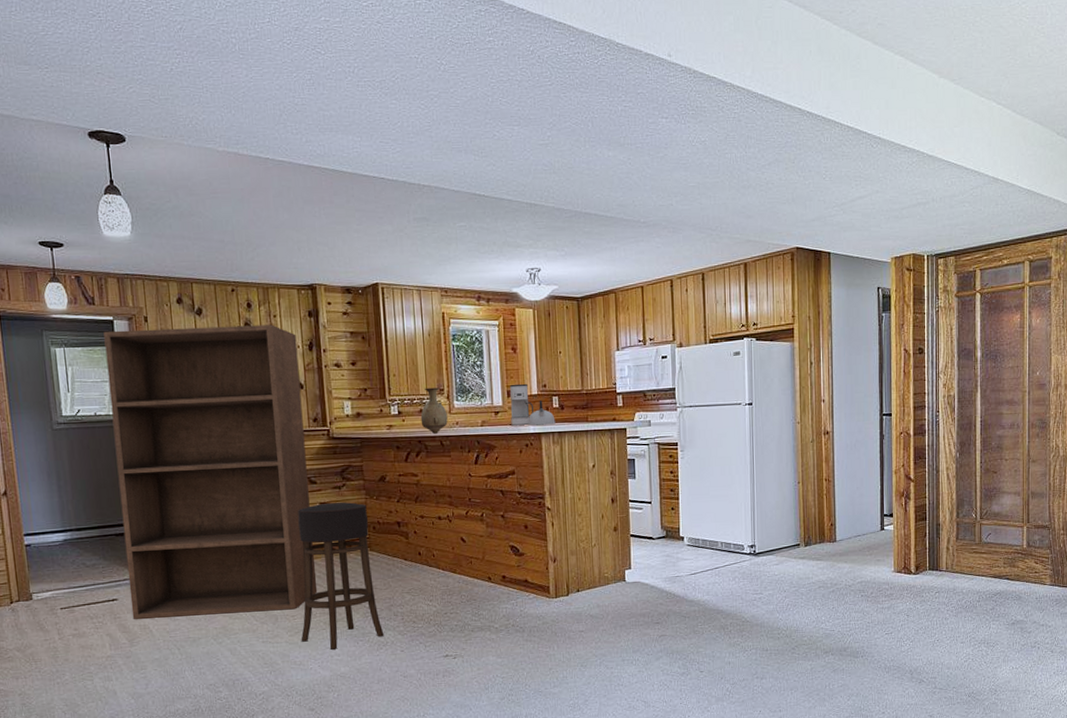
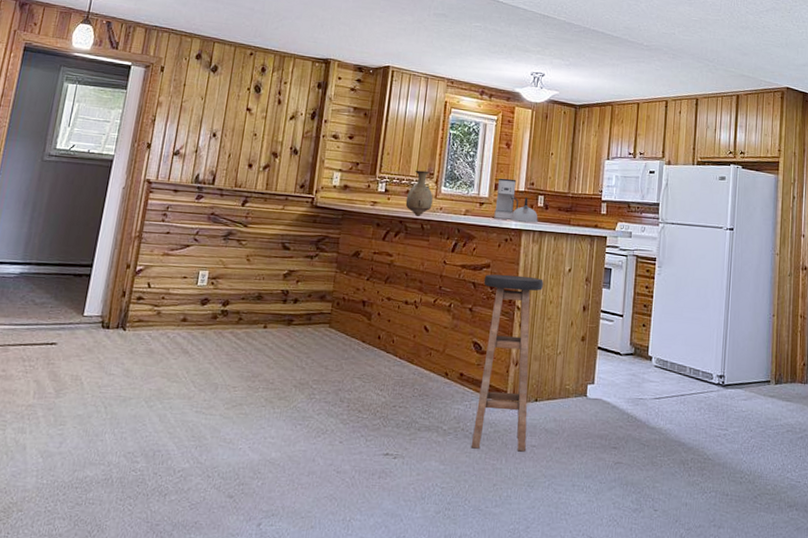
bookshelf: present [104,324,318,619] -> none [66,74,302,380]
bar stool: present [298,502,384,650] -> none [236,271,335,431]
bar stool: none [511,477,574,641] -> present [471,274,544,452]

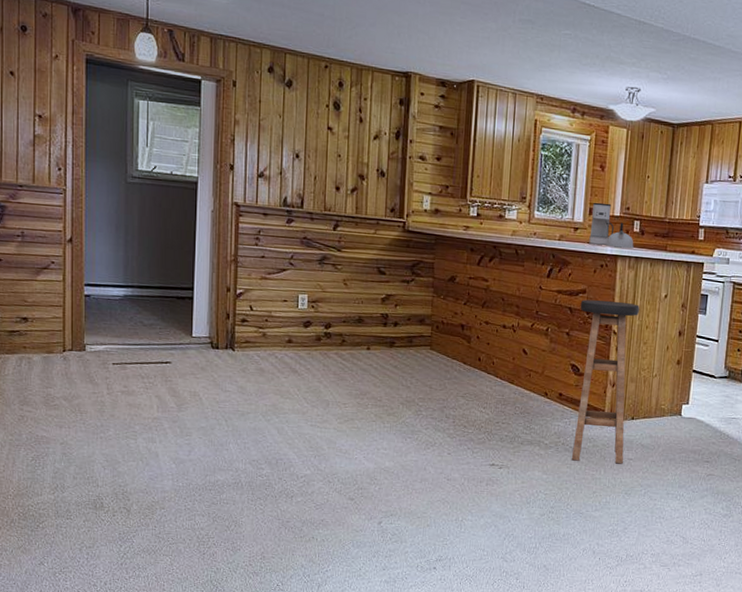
vase: present [405,170,433,216] -> none [498,193,526,242]

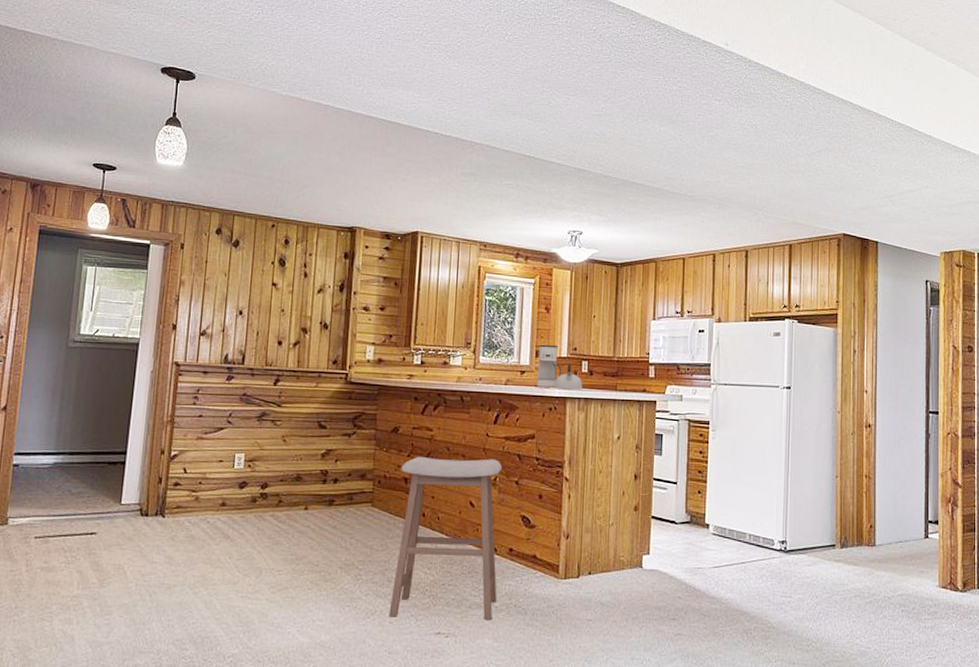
bar stool: none [447,304,555,456] -> present [389,456,503,621]
bar stool: present [571,299,640,464] -> none [524,444,592,627]

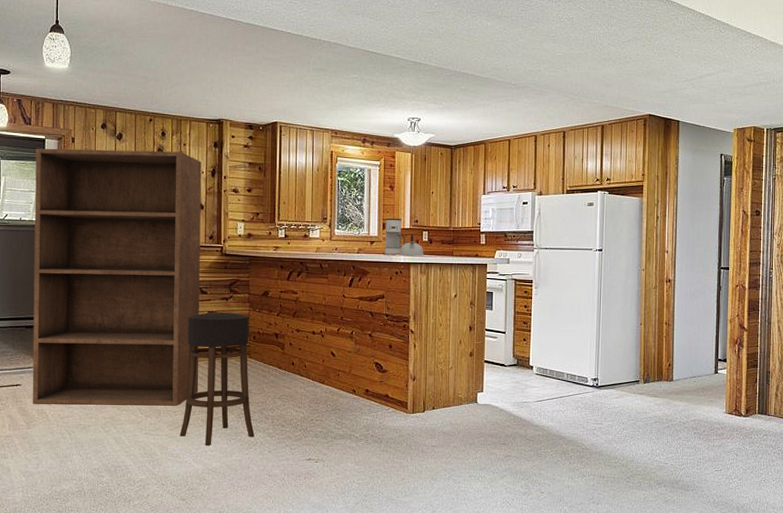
bookshelf: none [108,254,329,564] -> present [32,148,202,406]
bar stool: none [283,450,375,613] -> present [179,312,255,445]
bar stool: present [389,456,503,621] -> none [268,315,358,448]

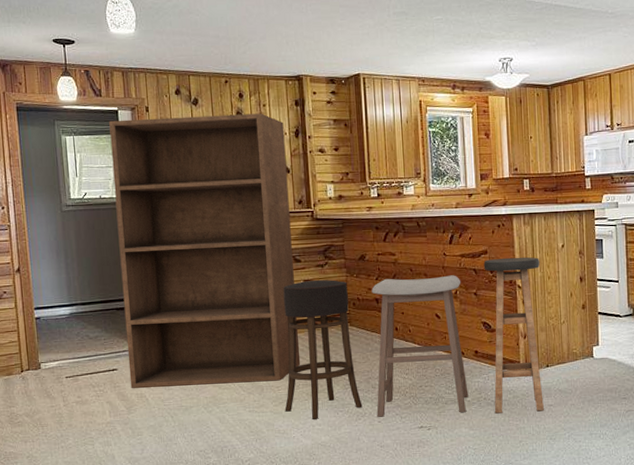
bar stool: none [268,315,358,448] -> present [371,275,469,417]
bar stool: none [380,303,433,451] -> present [483,257,544,414]
coffee maker: present [384,218,406,256] -> none [483,167,506,208]
kettle: present [399,233,424,256] -> none [500,183,526,207]

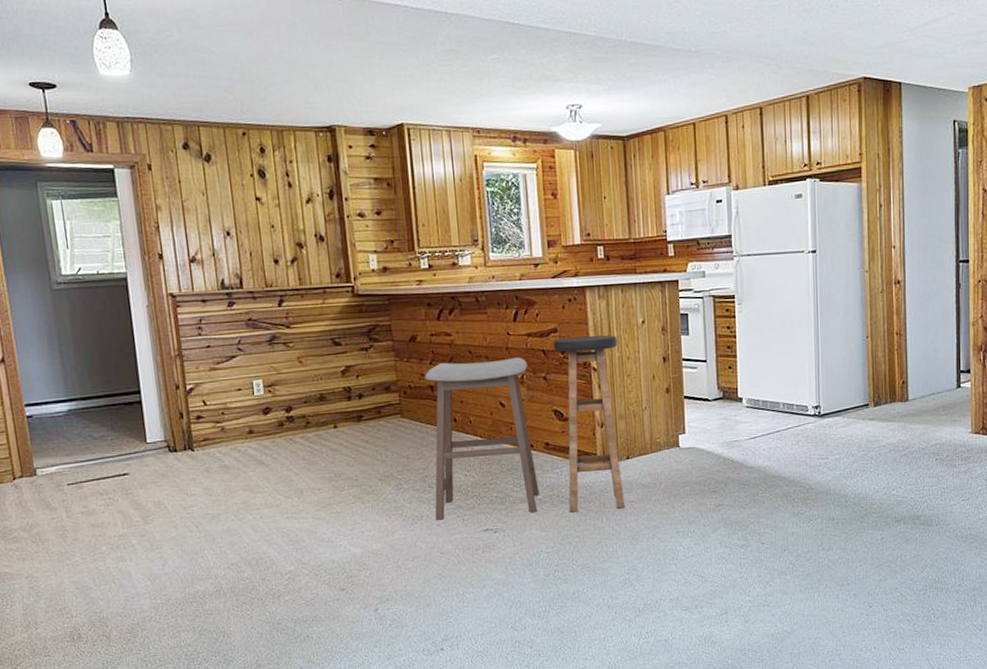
bookshelf: present [109,113,301,388] -> none [104,171,345,495]
bar stool: present [283,280,363,419] -> none [321,365,419,525]

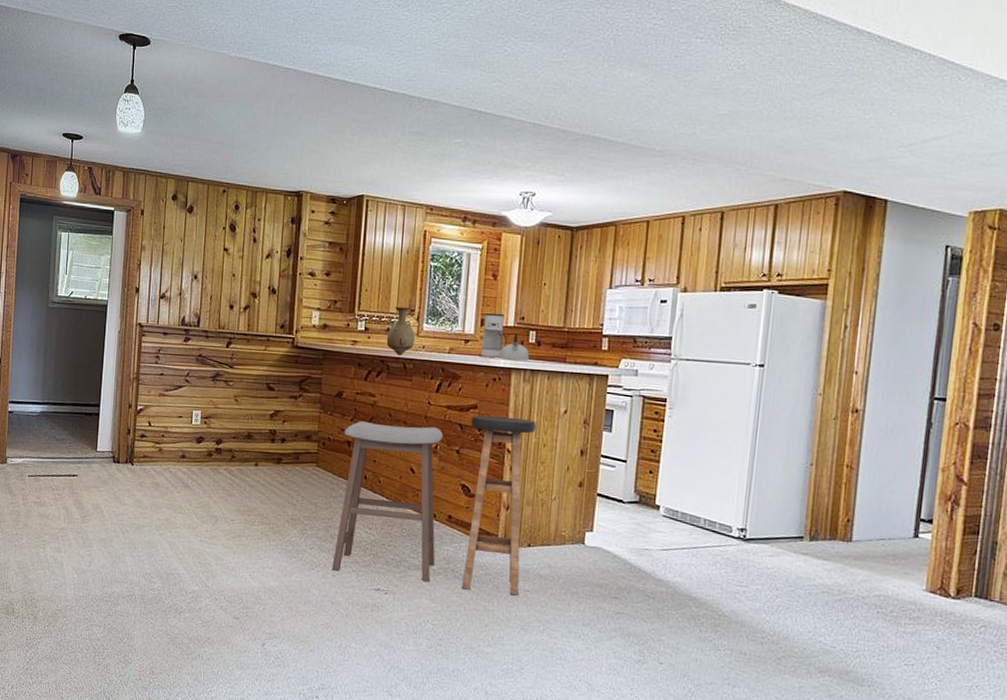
vase: none [453,238,483,289] -> present [386,306,415,355]
coffee maker: none [550,232,578,280] -> present [480,312,508,359]
kettle: none [570,250,601,279] -> present [499,333,530,361]

